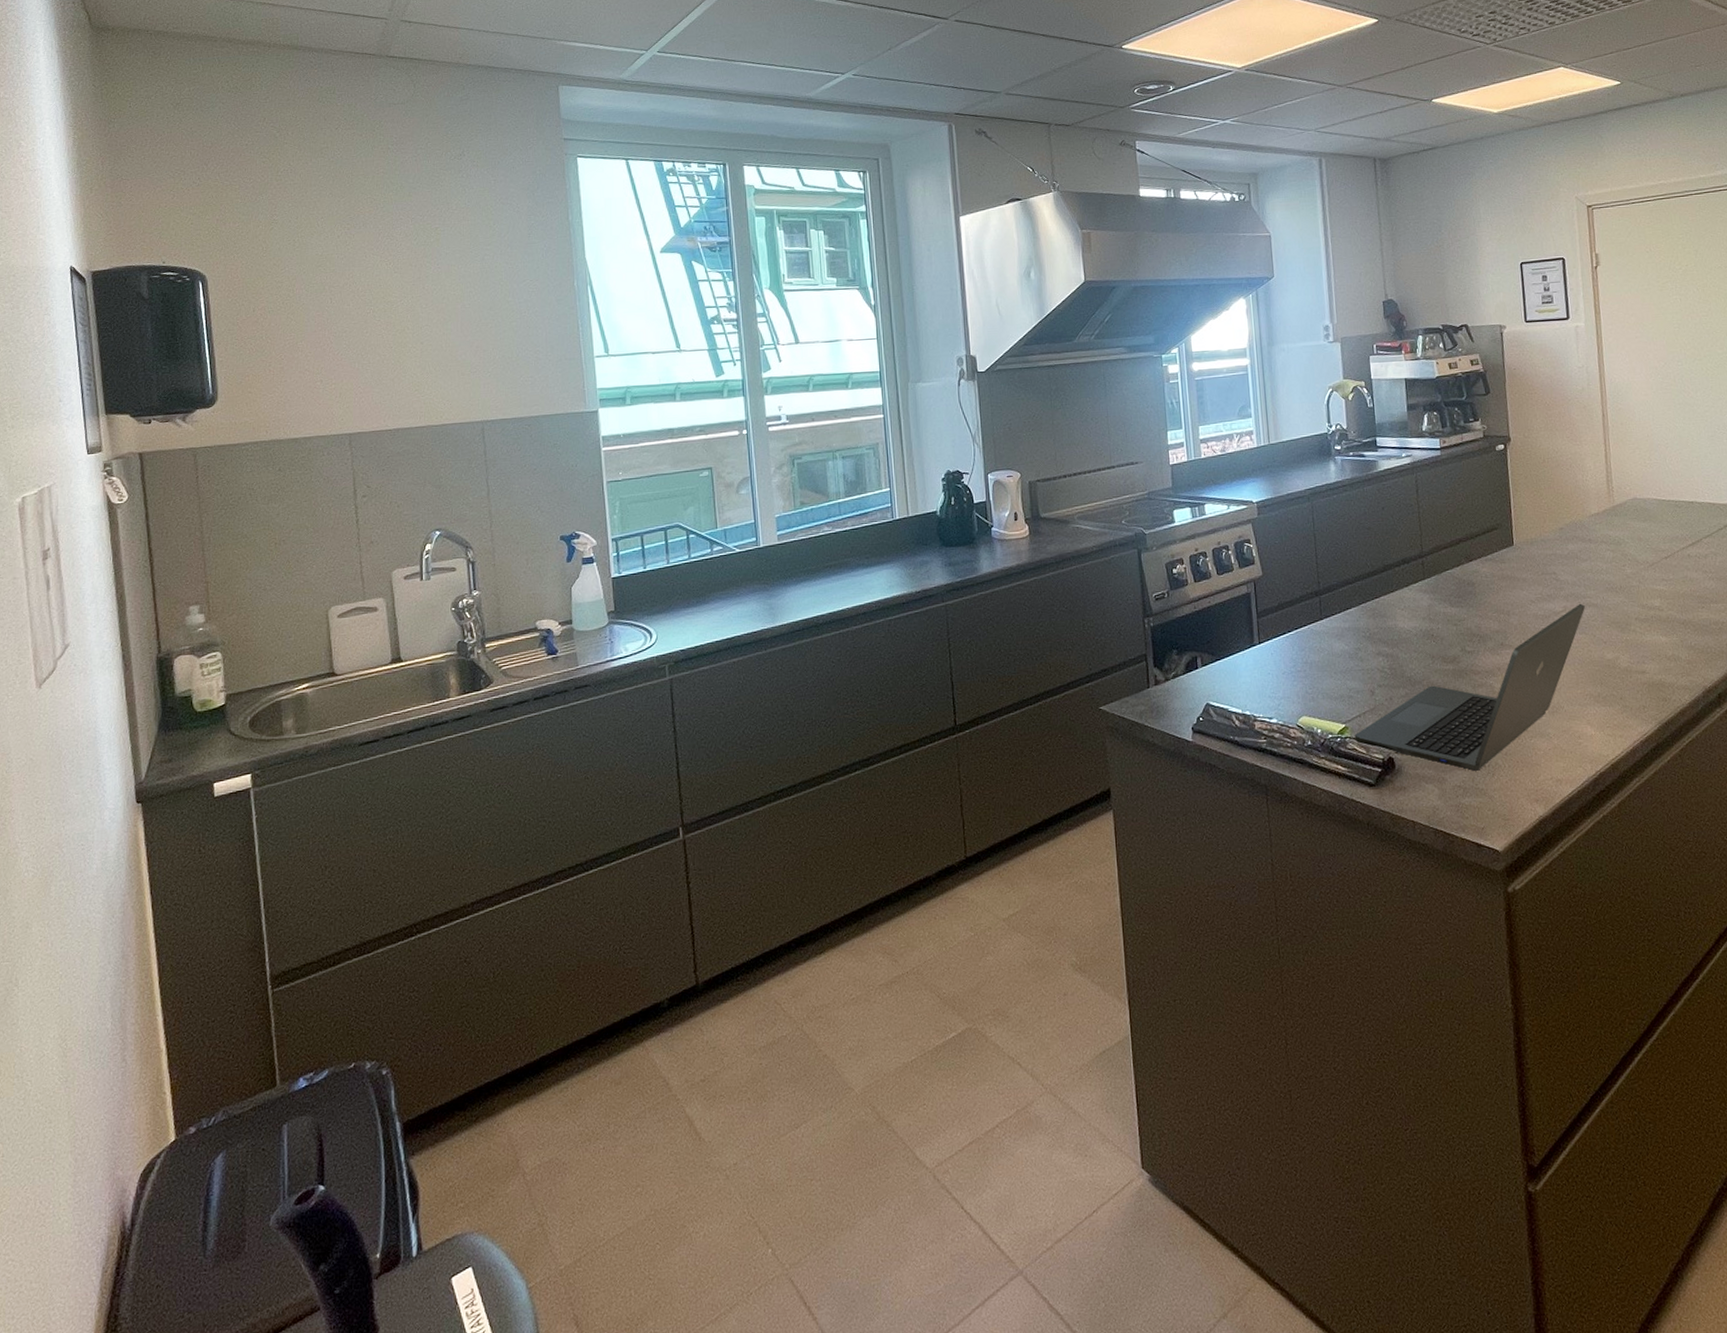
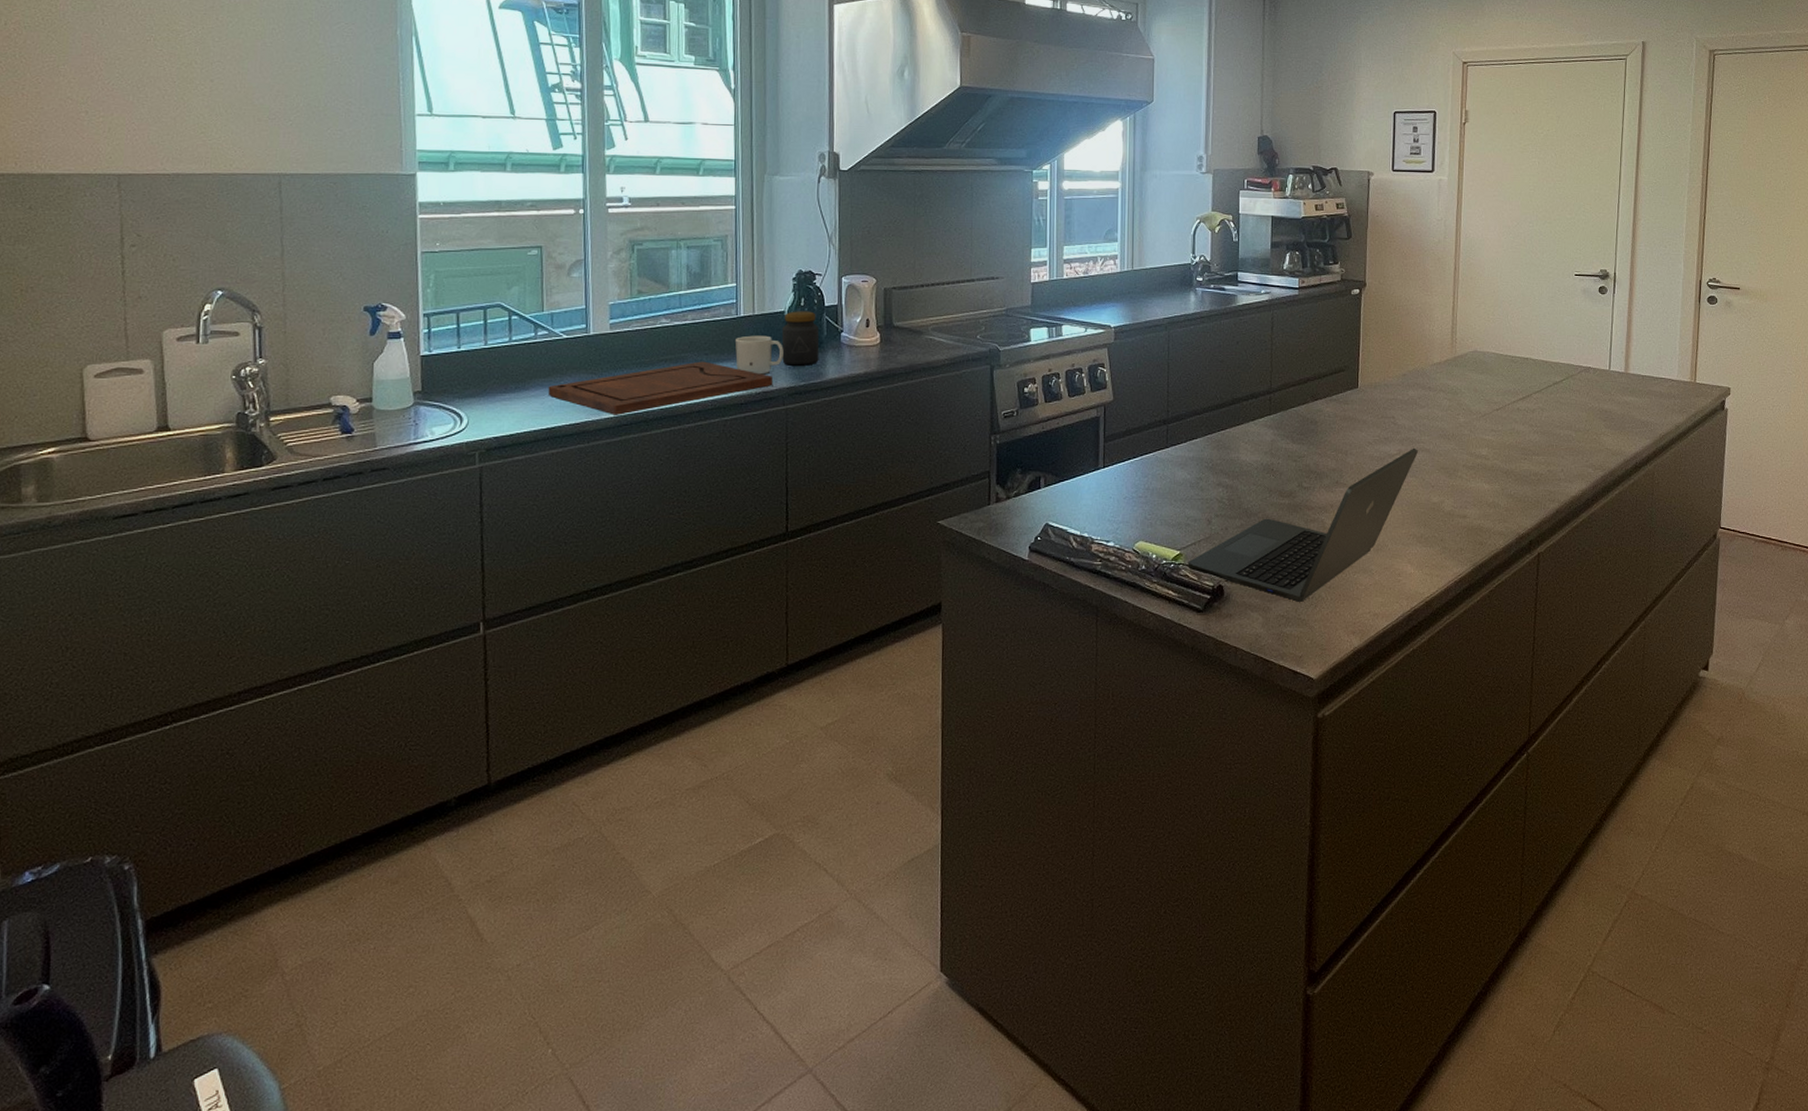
cutting board: none [726,564,930,622] -> present [548,361,772,415]
mug: none [893,535,939,574] -> present [735,335,784,375]
jar: none [935,509,973,563] -> present [781,311,820,366]

